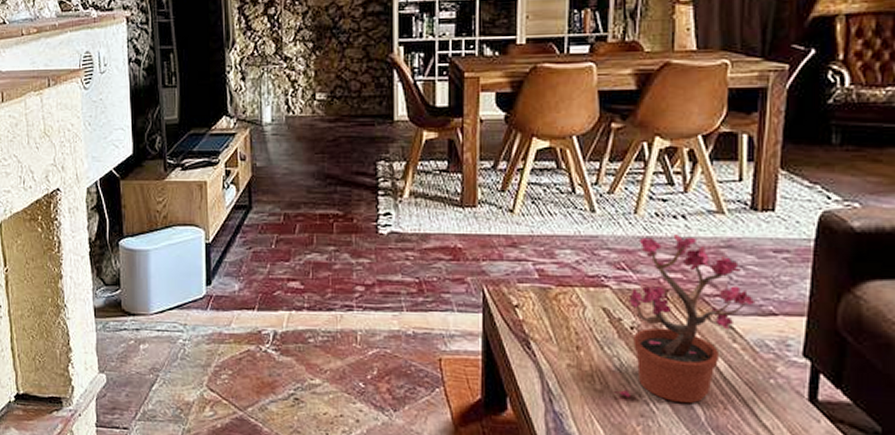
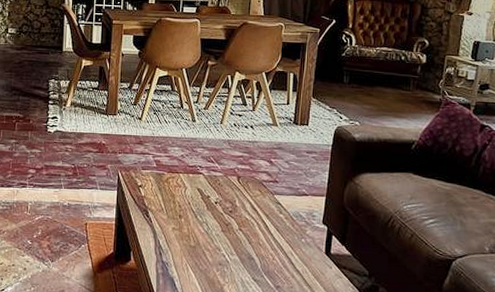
potted plant: present [613,234,756,404] -> none [202,139,295,256]

